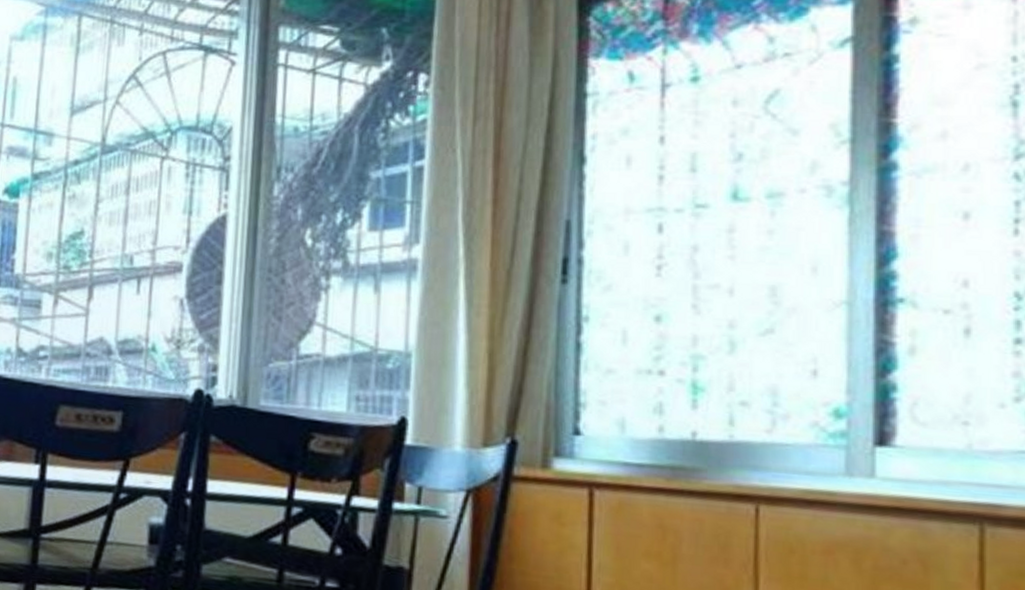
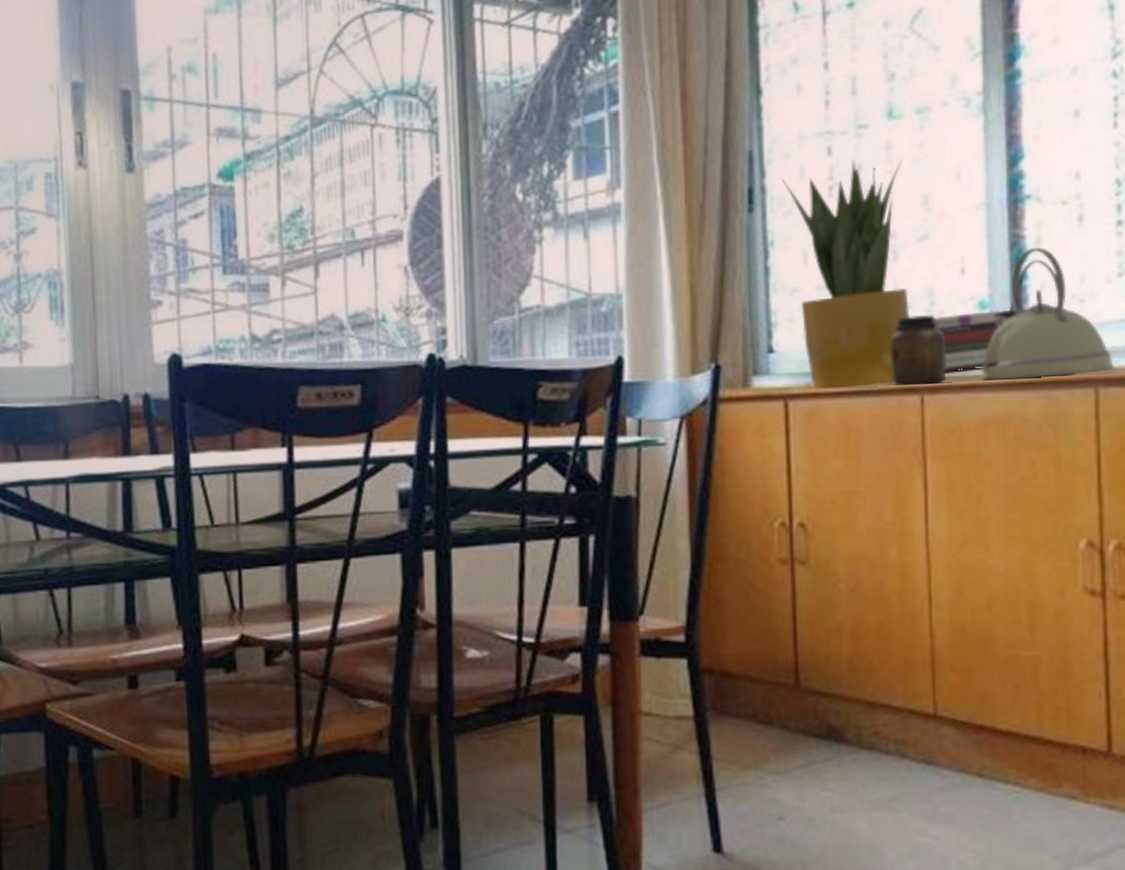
planter: none [602,239,747,487] -> present [781,159,909,389]
jar: none [720,415,790,494] -> present [890,314,947,387]
books: none [776,419,859,484] -> present [934,311,999,372]
kettle: none [830,356,1007,508] -> present [979,247,1115,382]

